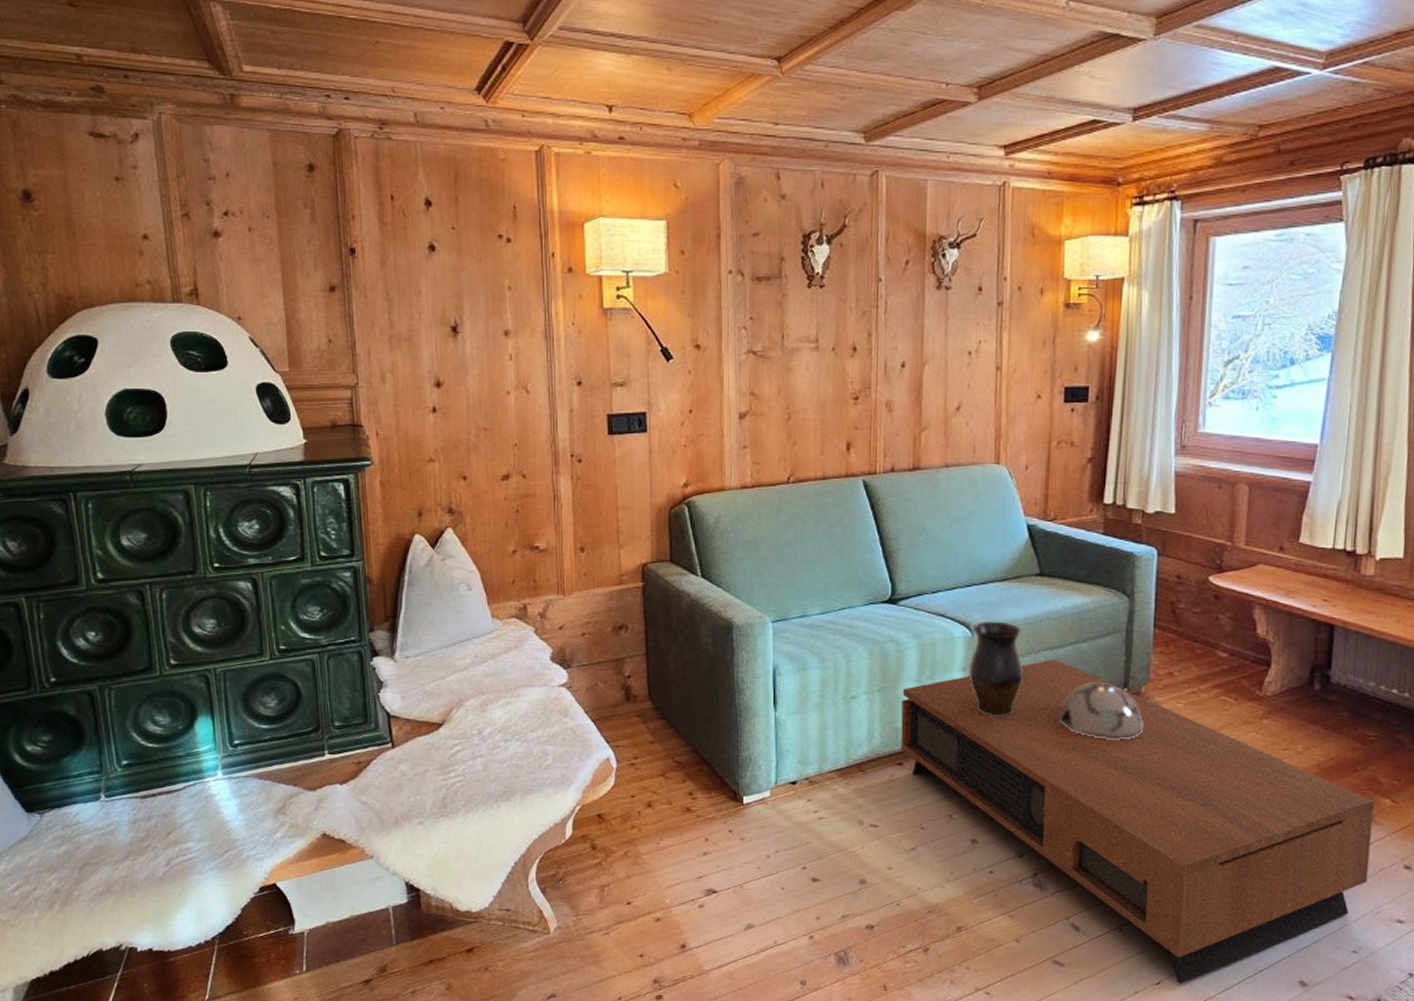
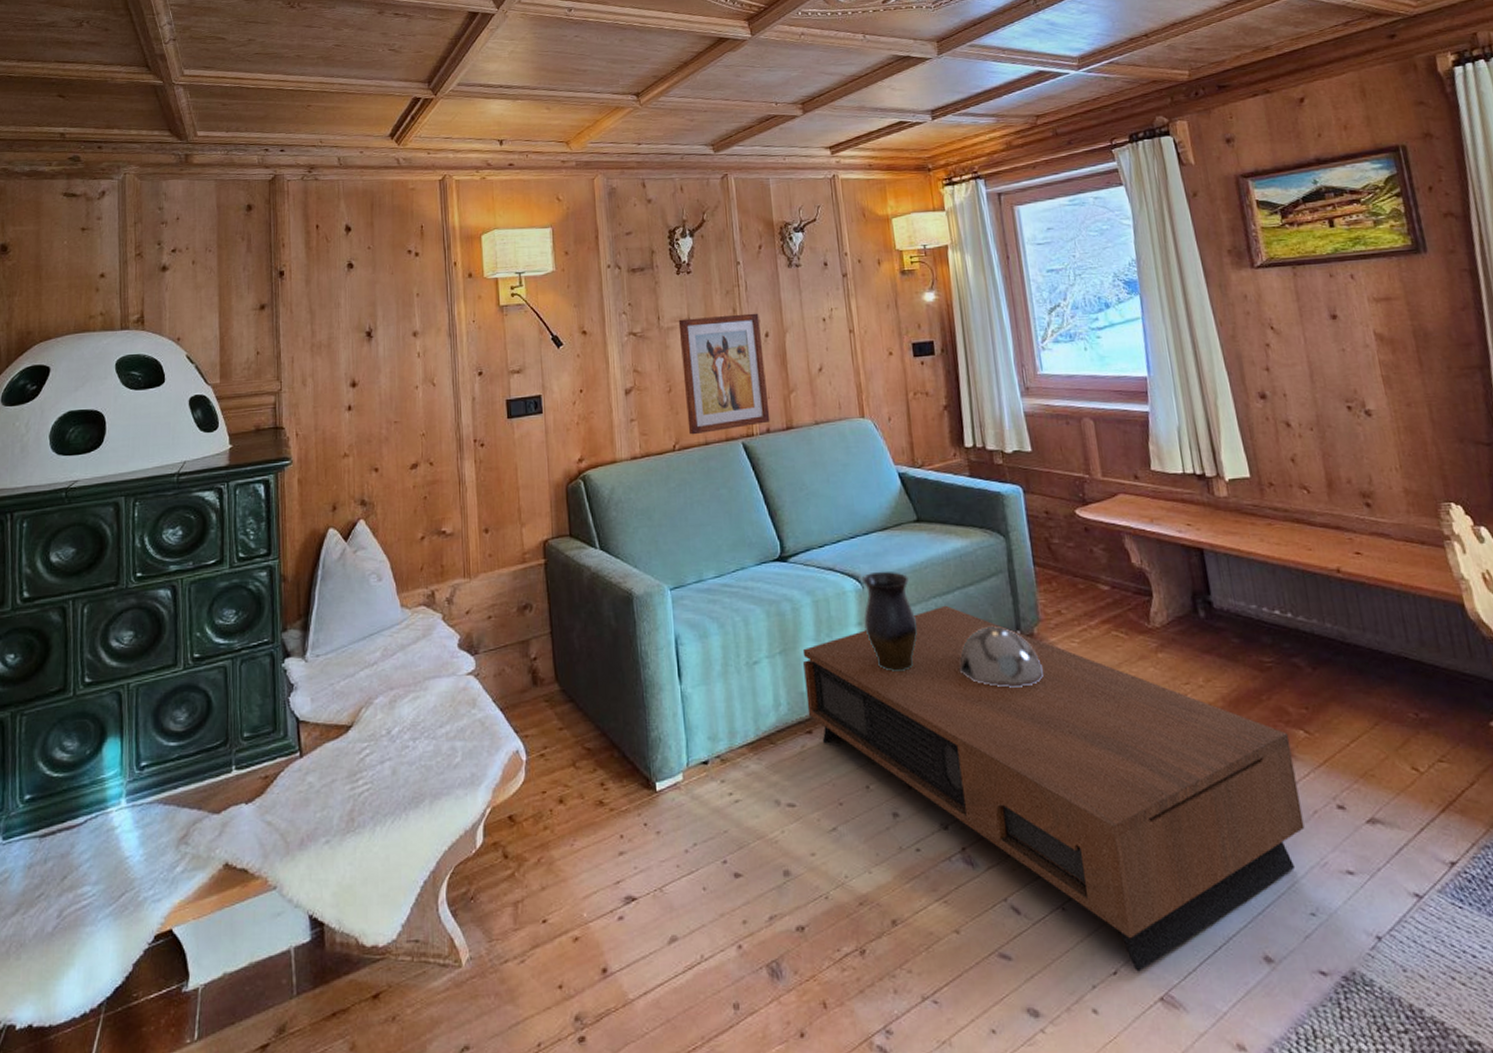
wall art: none [804,339,897,468] -> present [678,313,770,435]

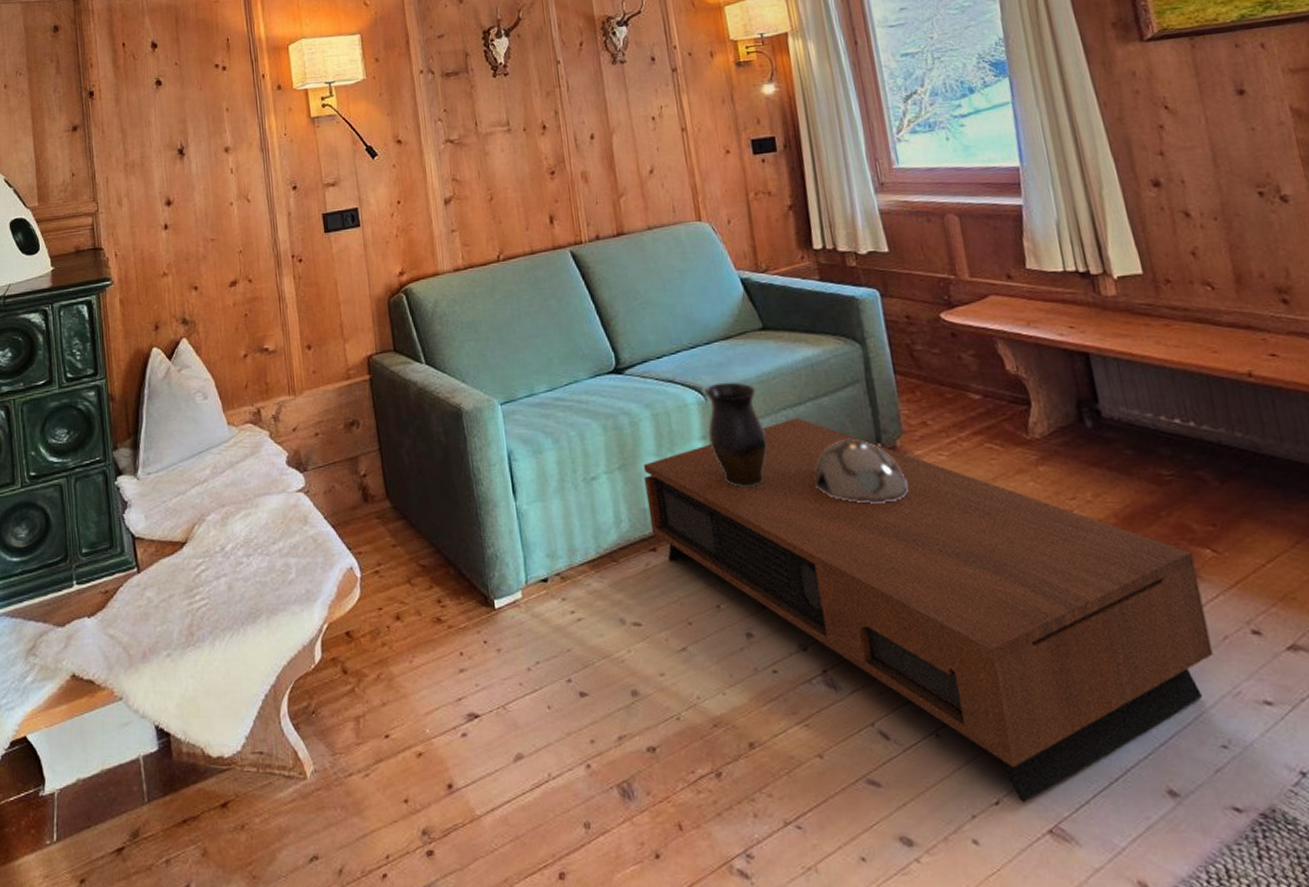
wall art: present [678,313,770,435] -> none [497,114,600,245]

